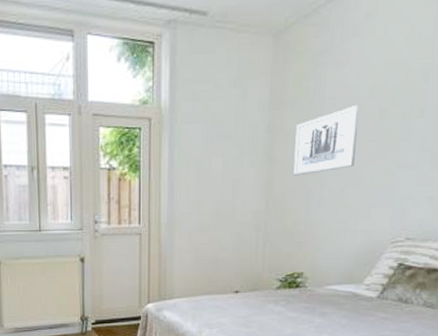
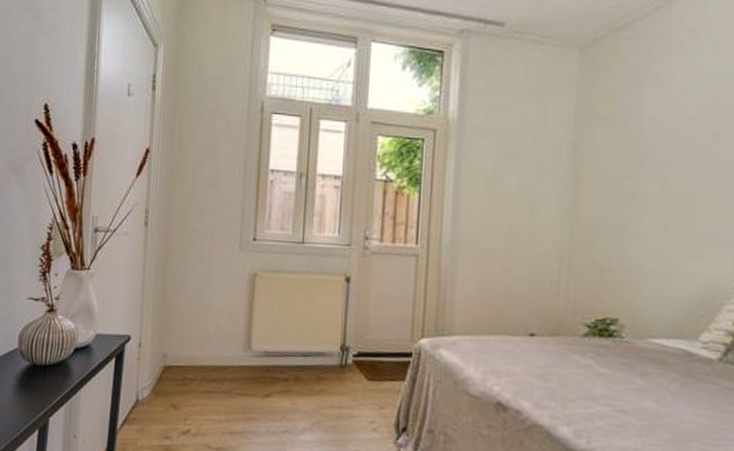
wall art: present [292,104,359,176] -> none [603,126,686,203]

